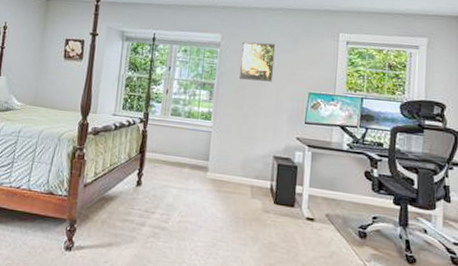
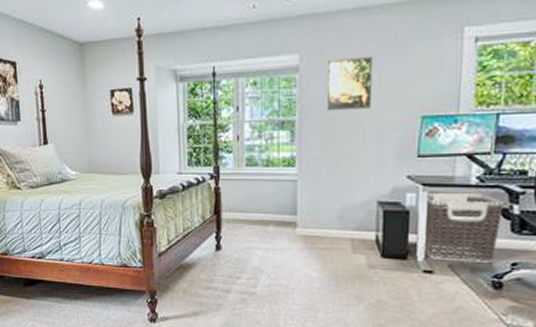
clothes hamper: none [306,152,367,216] -> present [422,192,504,264]

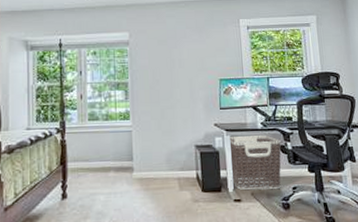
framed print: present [328,57,374,112] -> none [151,36,185,76]

